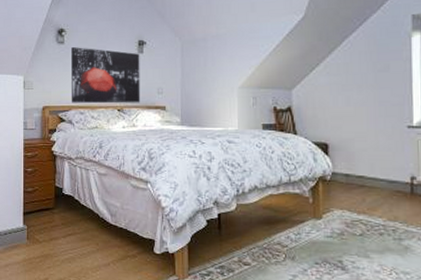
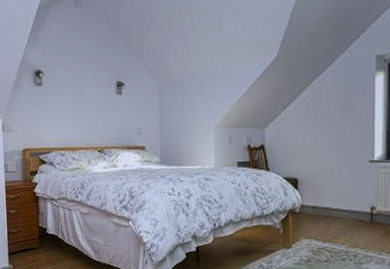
wall art: present [71,47,141,104] -> none [50,89,120,145]

